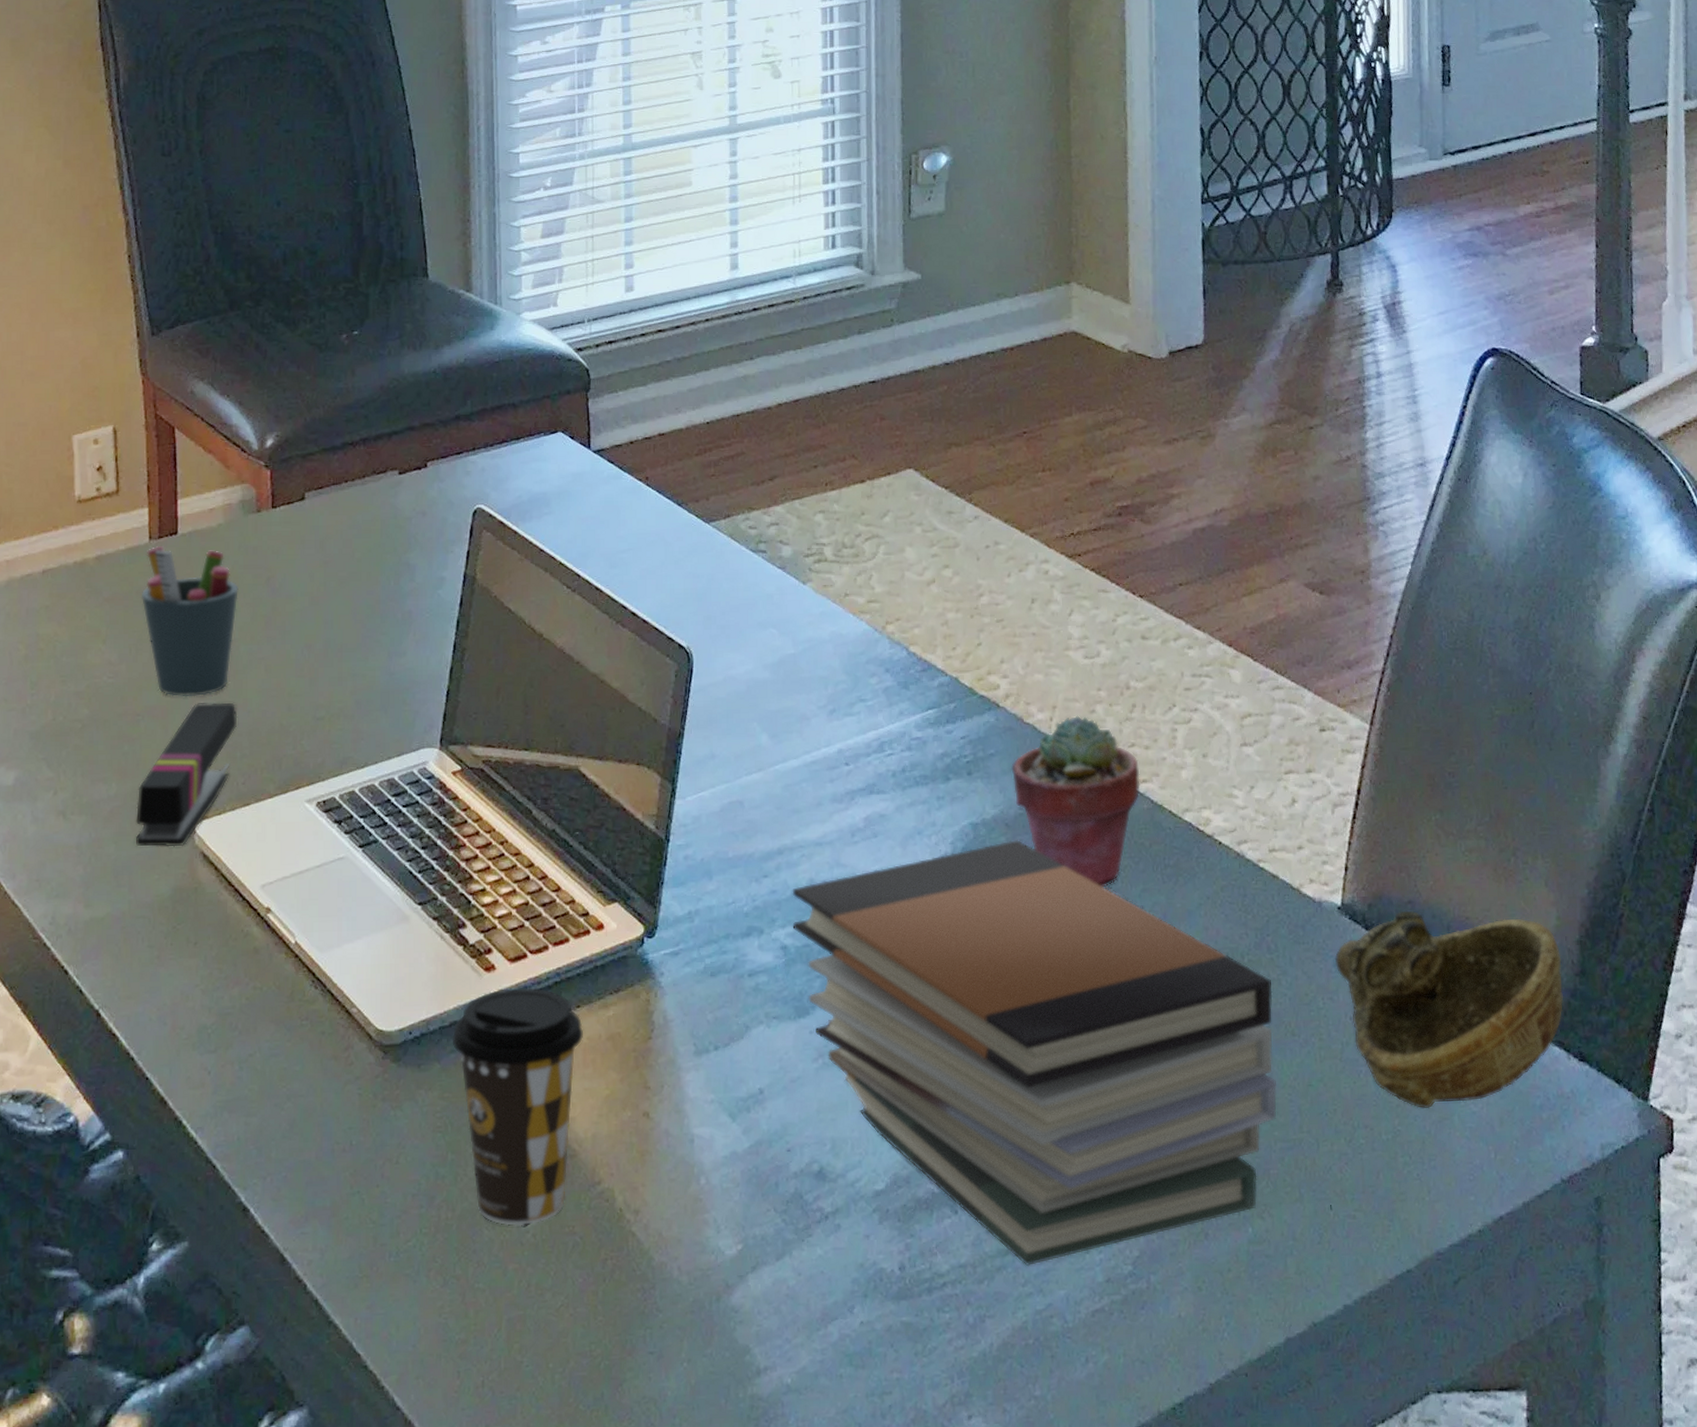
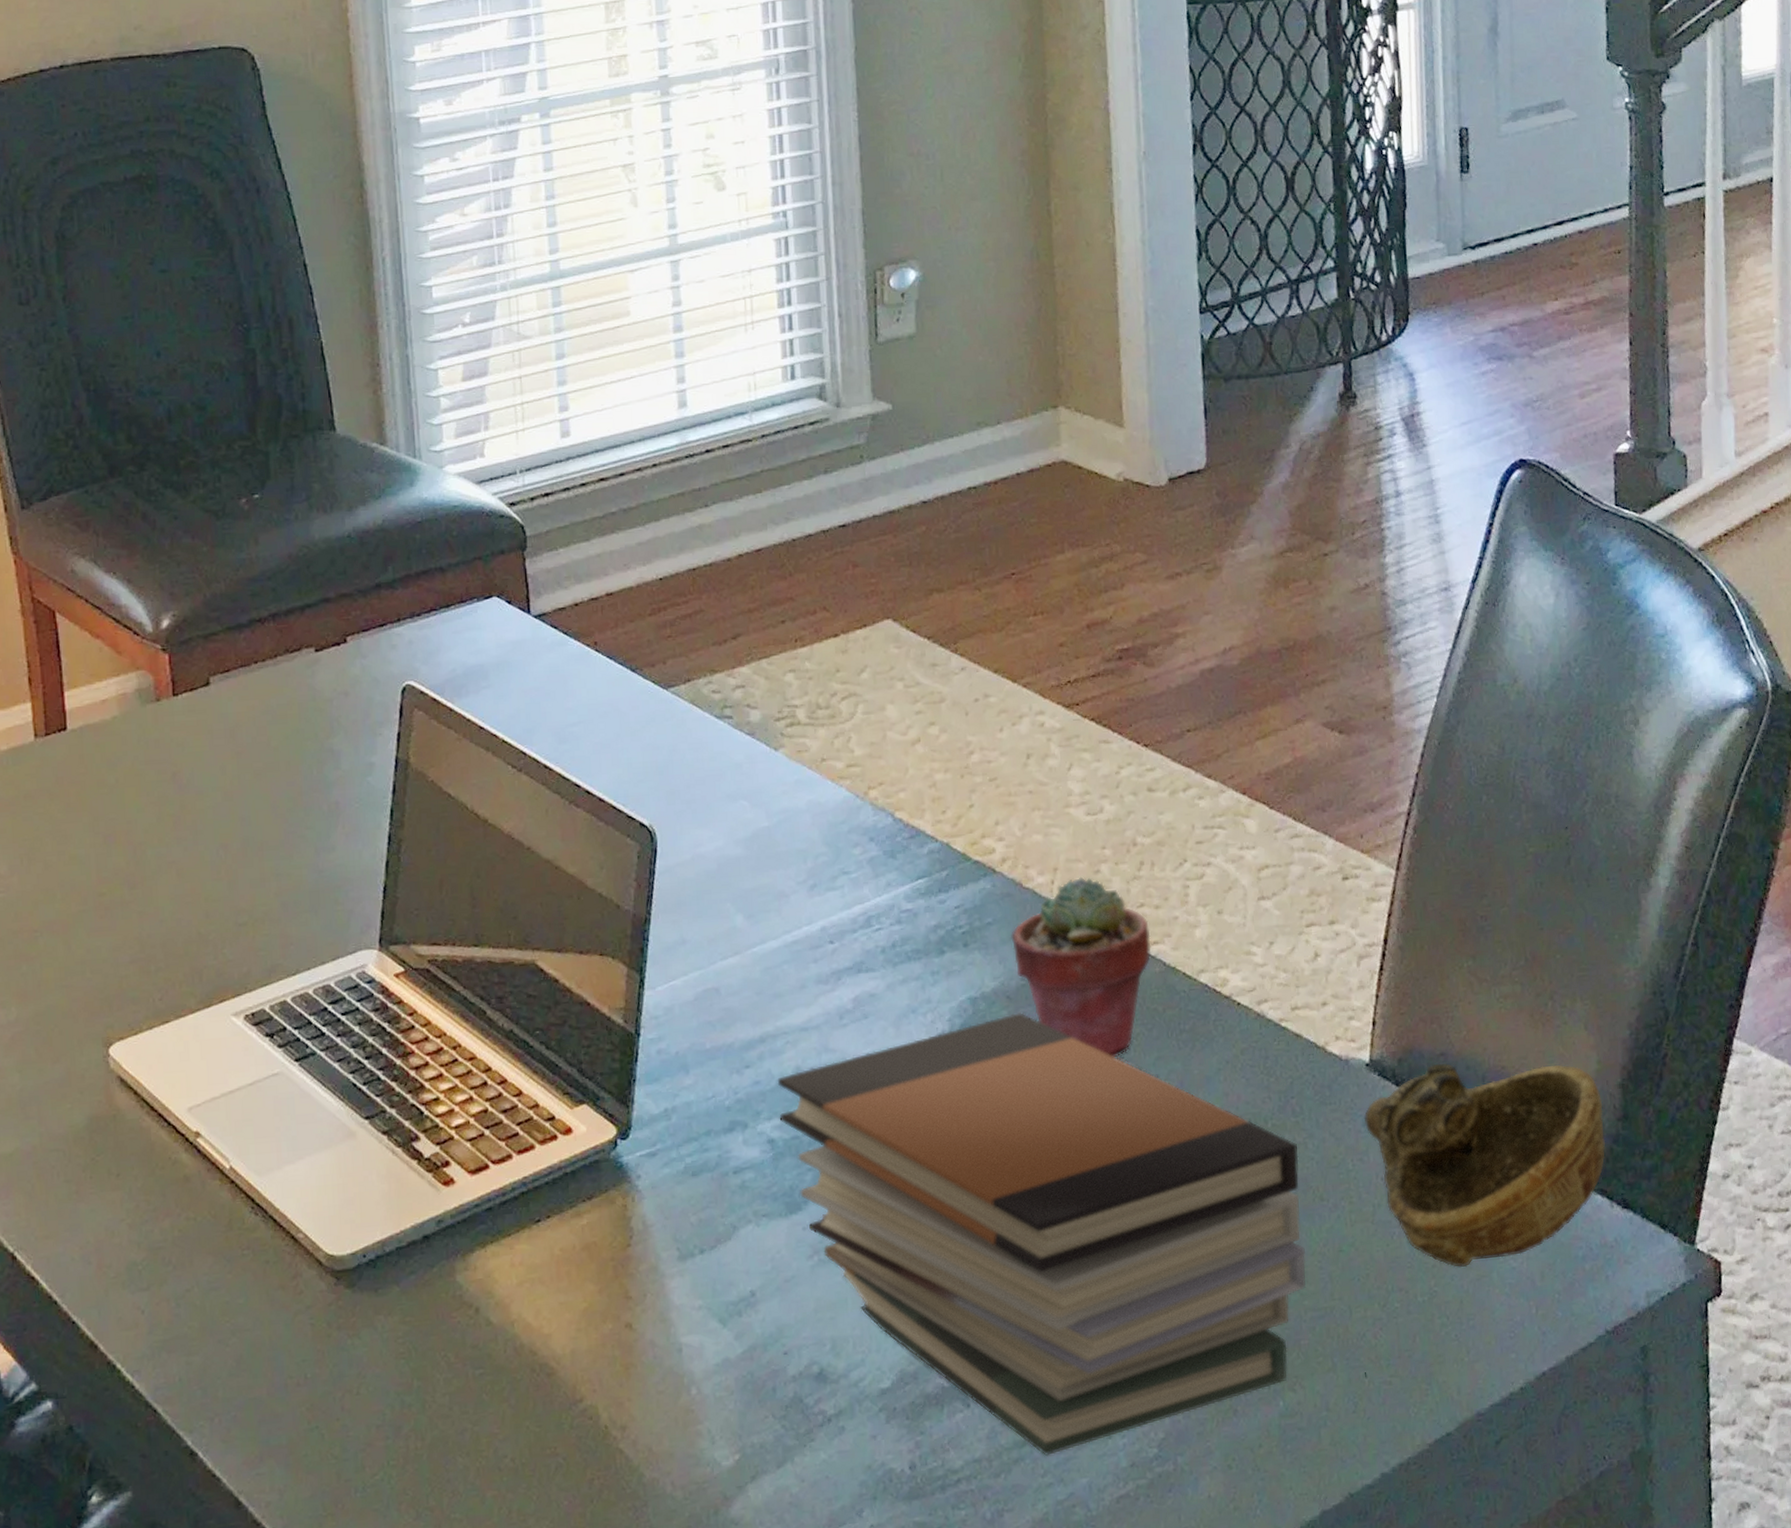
stapler: present [135,702,238,847] -> none [40,912,149,1074]
pen holder: present [141,545,238,697] -> none [29,743,141,909]
coffee cup: present [452,987,584,1226] -> none [410,1199,556,1452]

